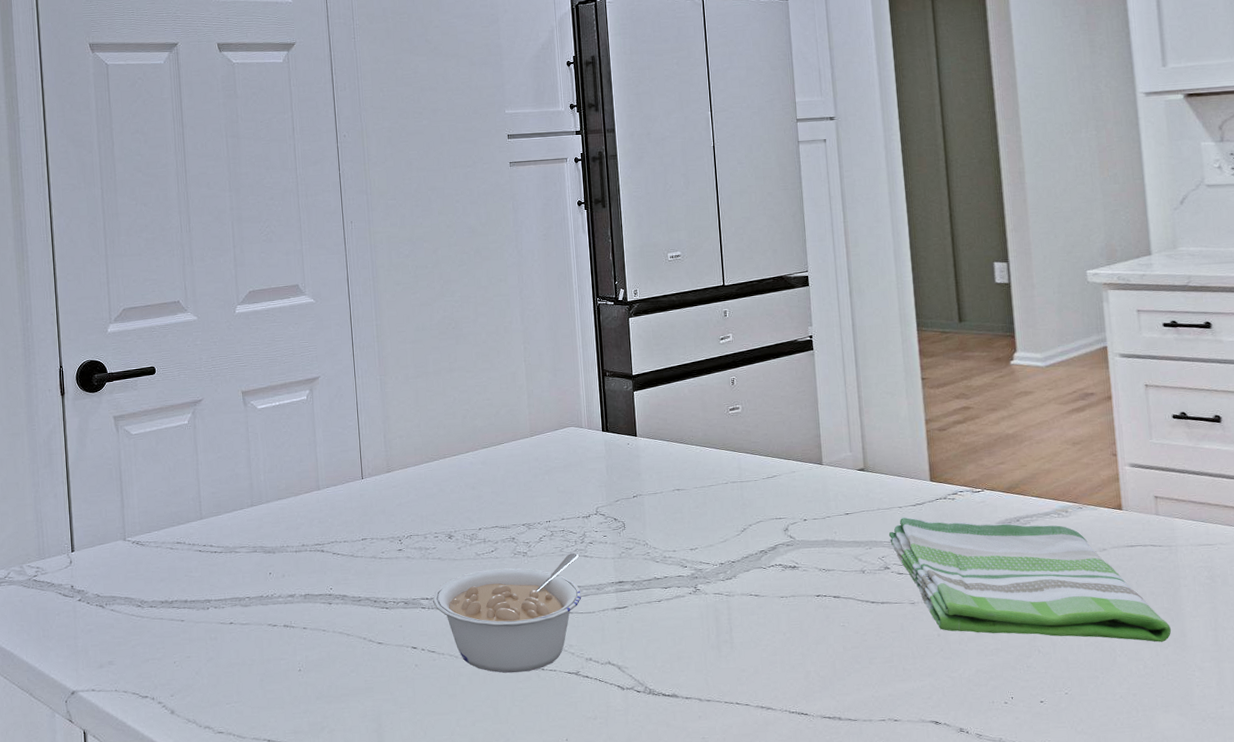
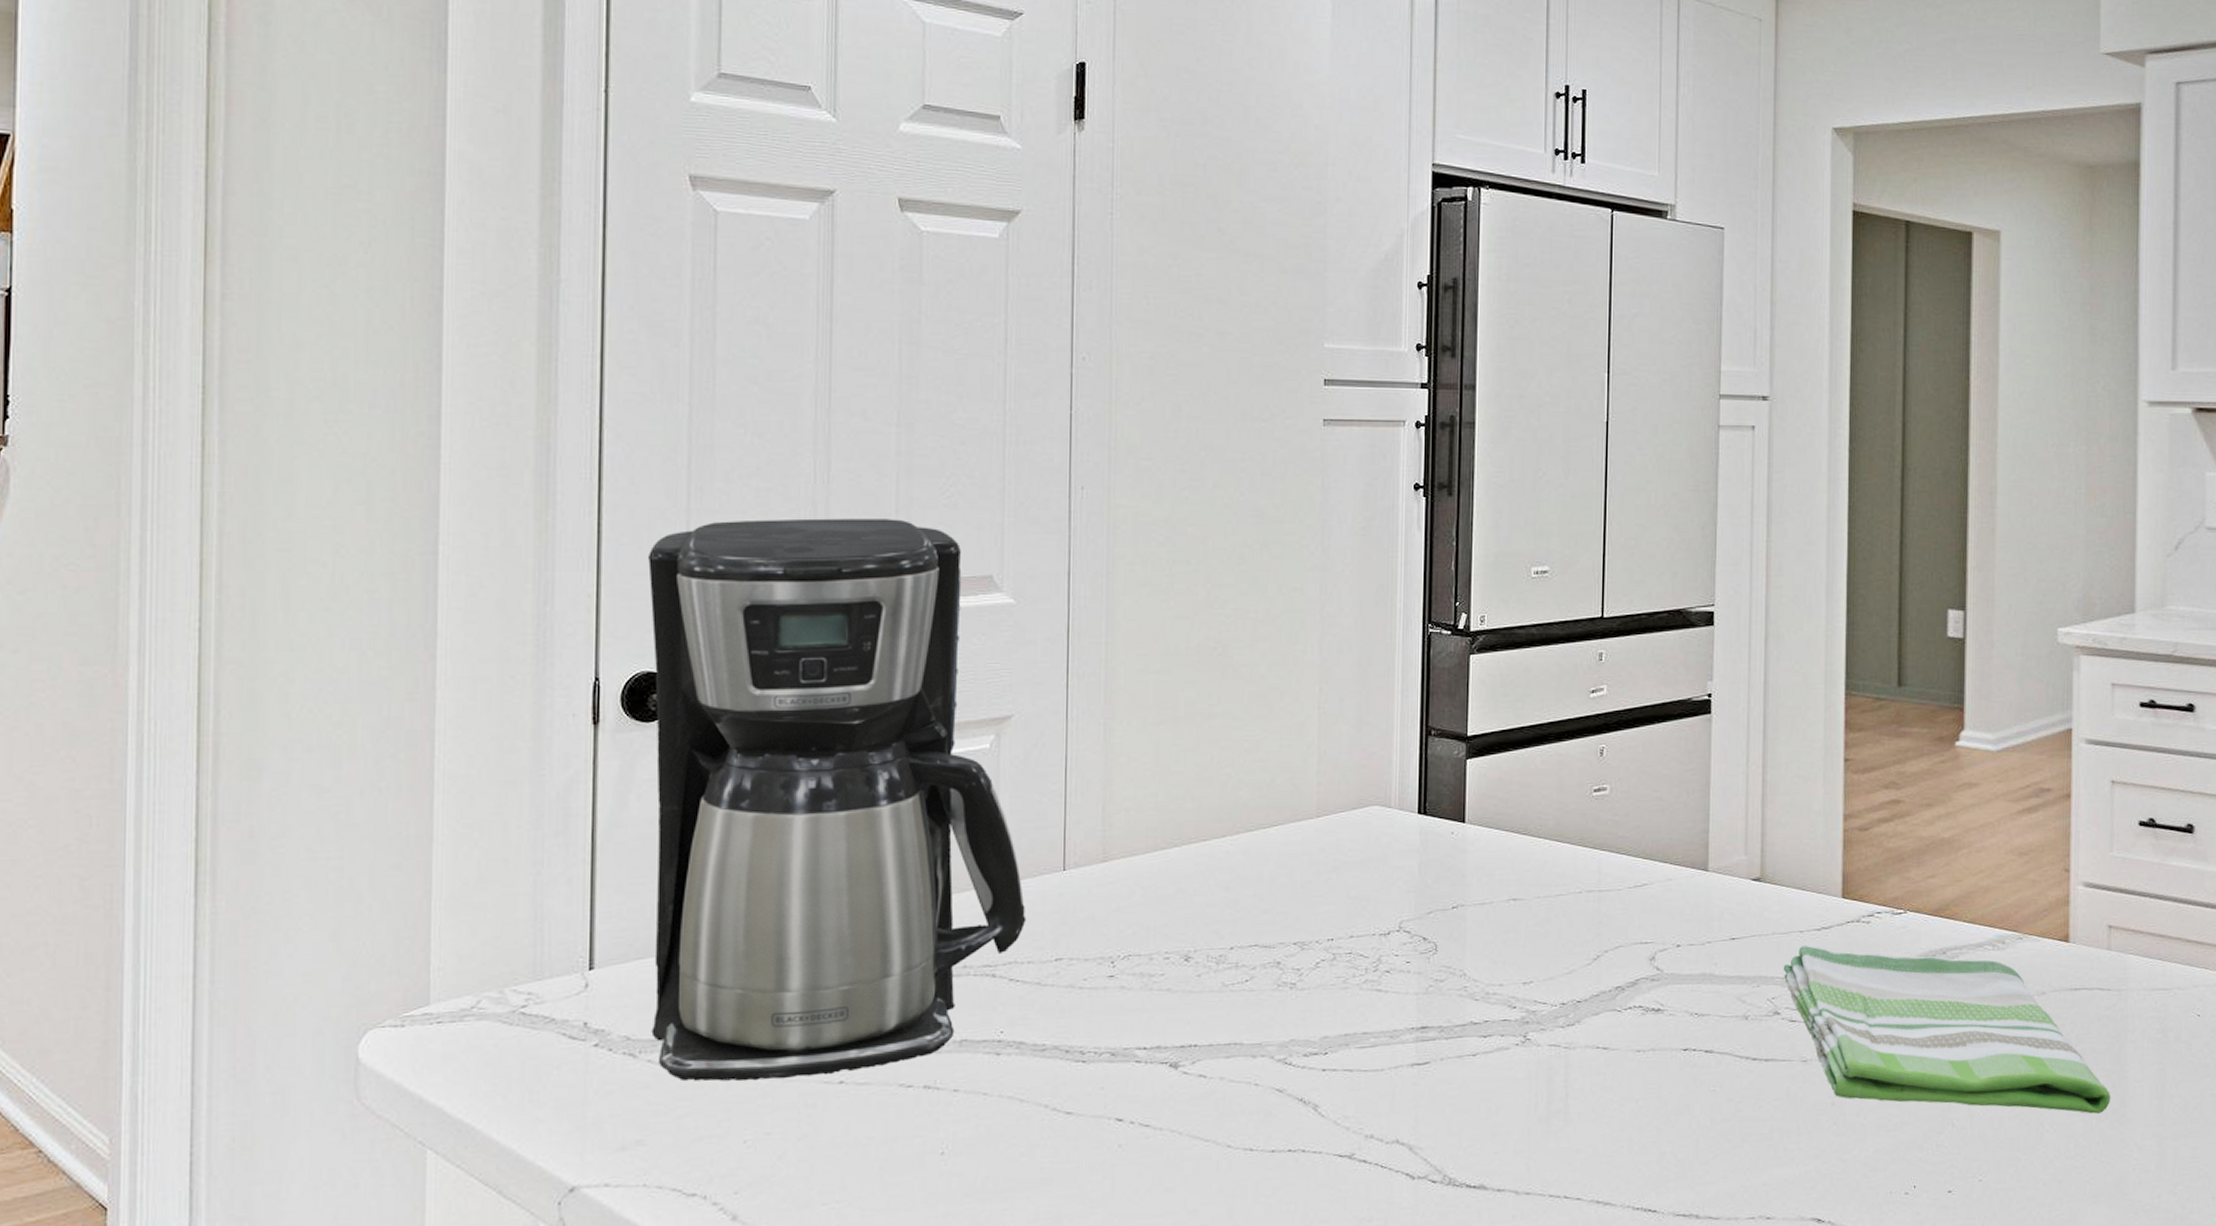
coffee maker: none [85,252,341,623] -> present [648,518,1026,1082]
legume: present [432,553,582,673] -> none [1152,986,1370,1157]

